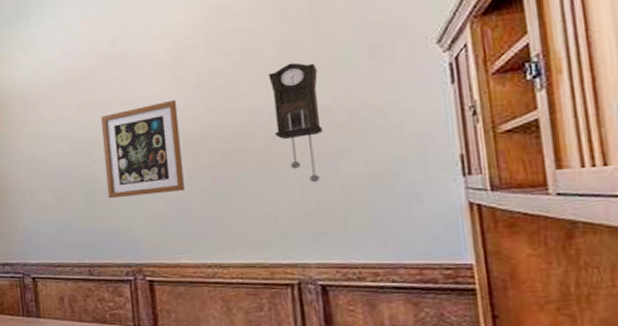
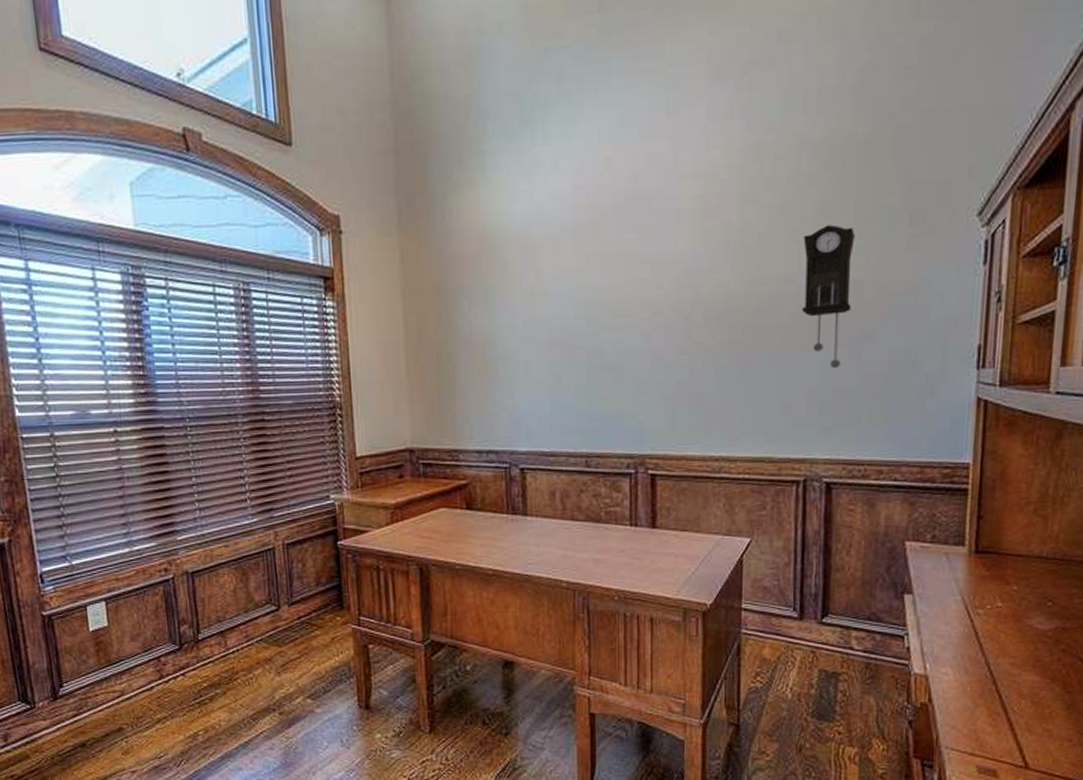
wall art: present [101,99,185,199] -> none [614,258,701,377]

